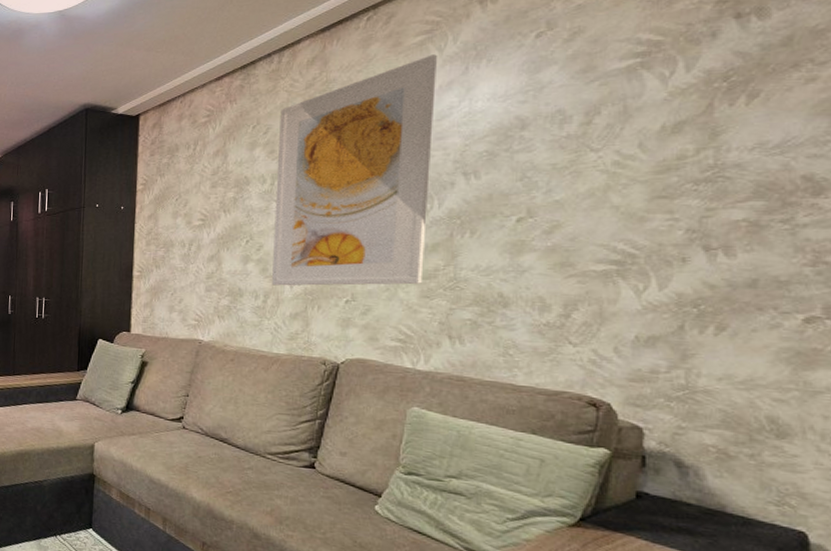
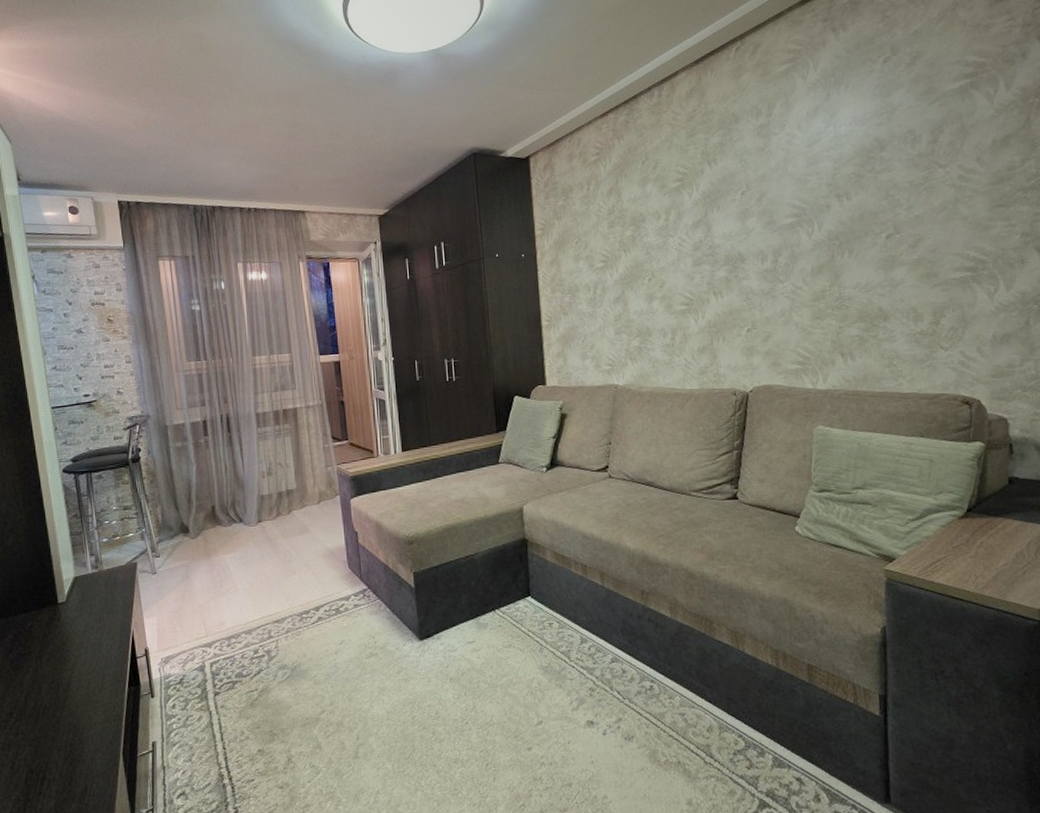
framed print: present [272,54,437,286] -> none [666,82,812,322]

